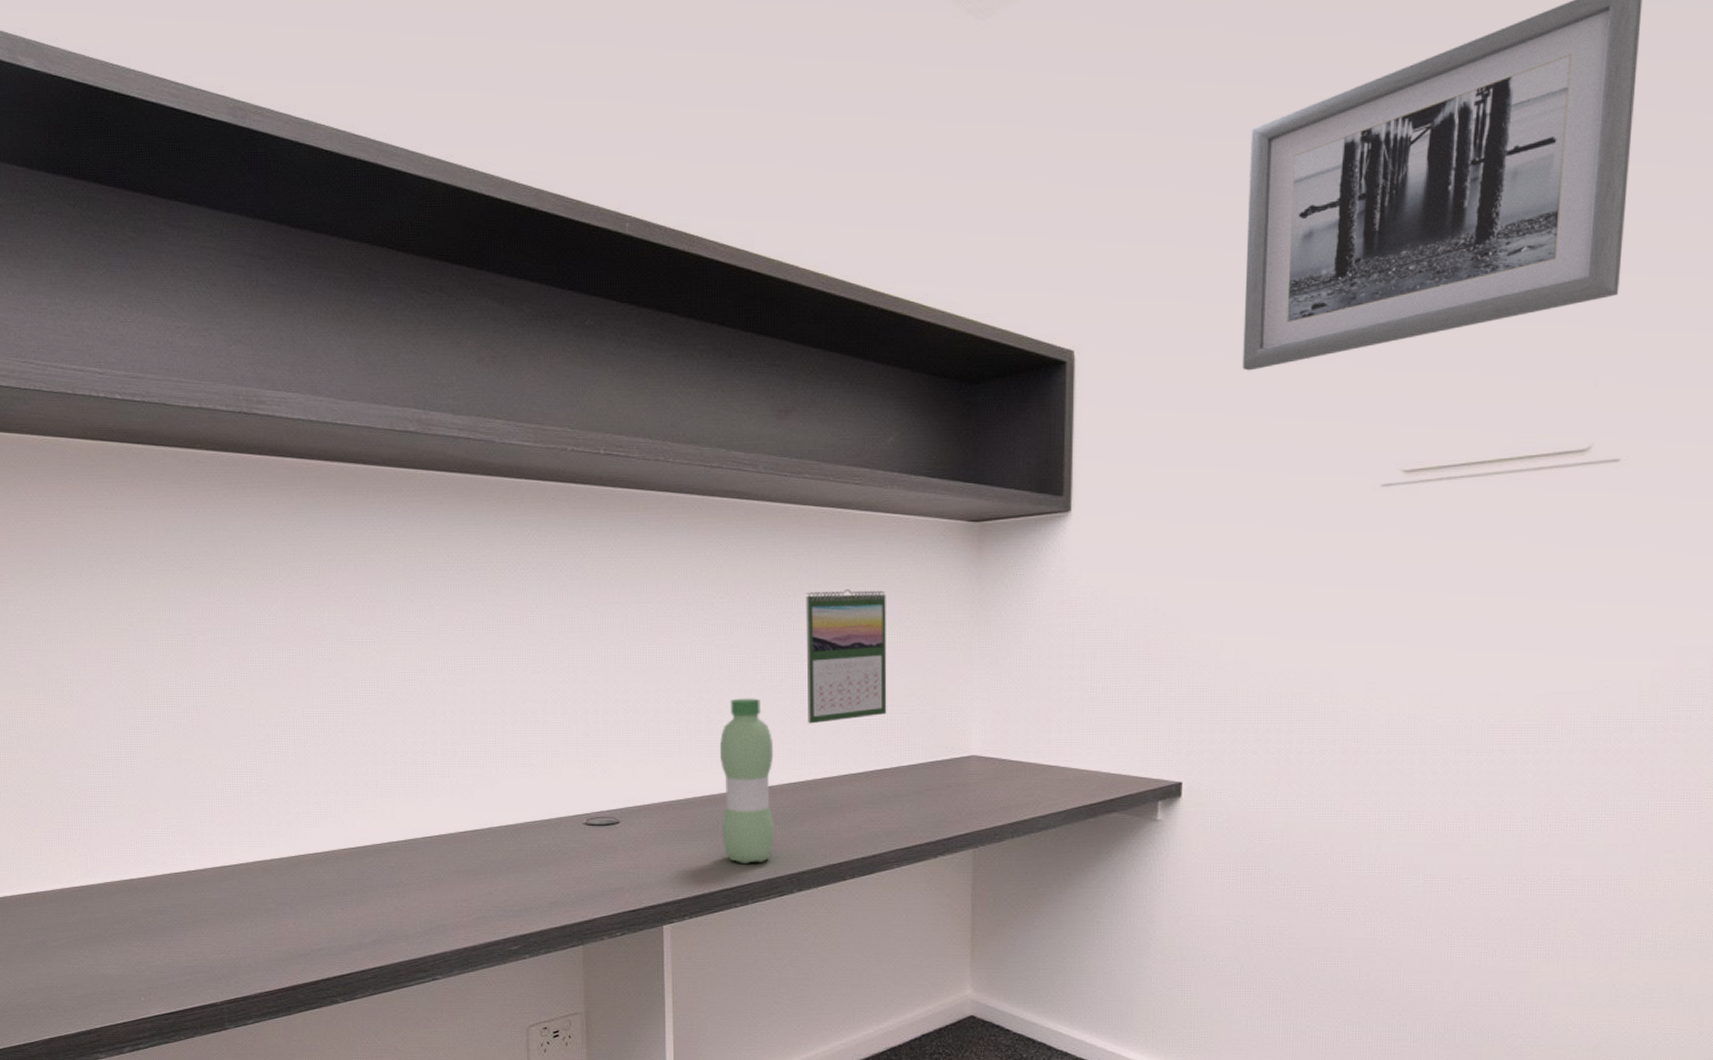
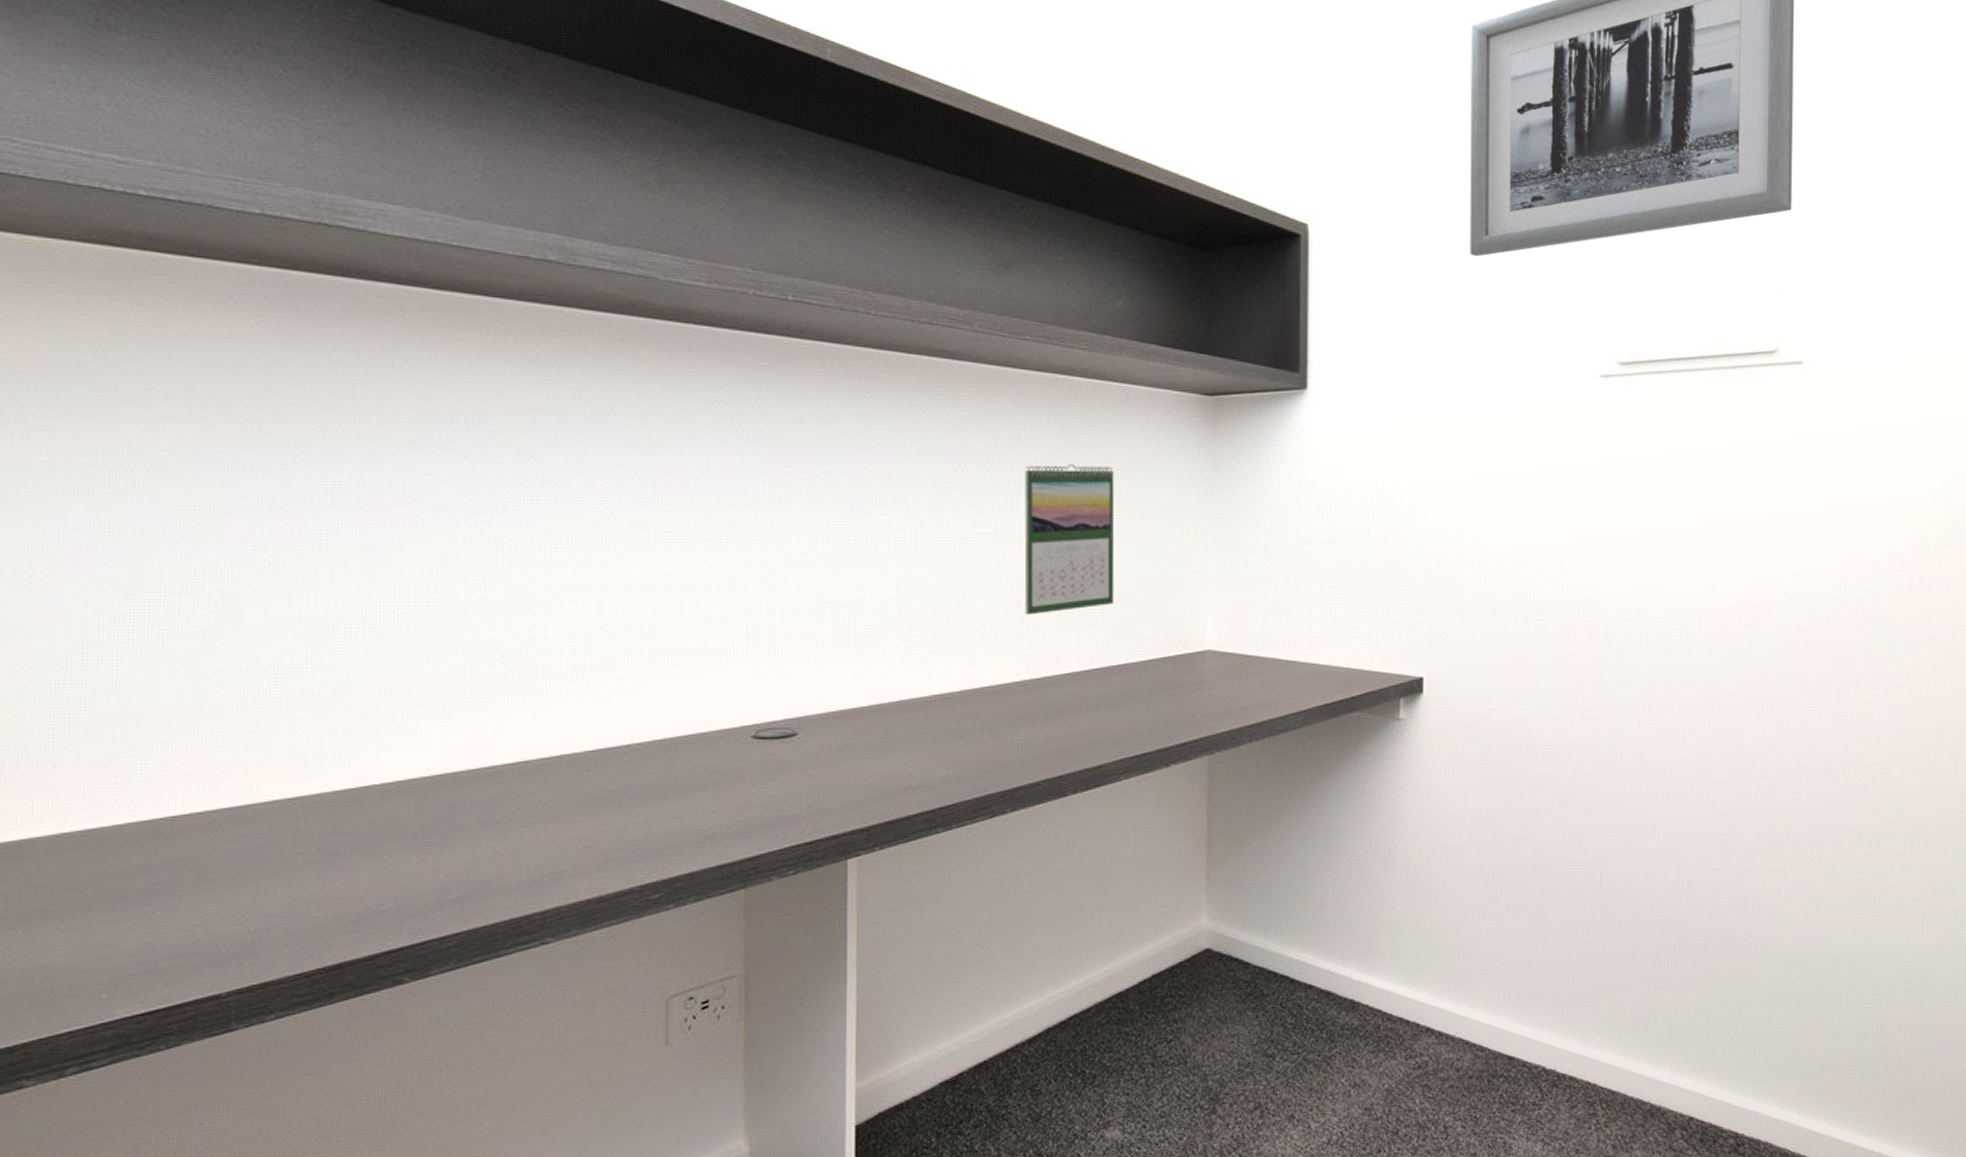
water bottle: present [719,698,775,865] -> none [921,585,986,781]

